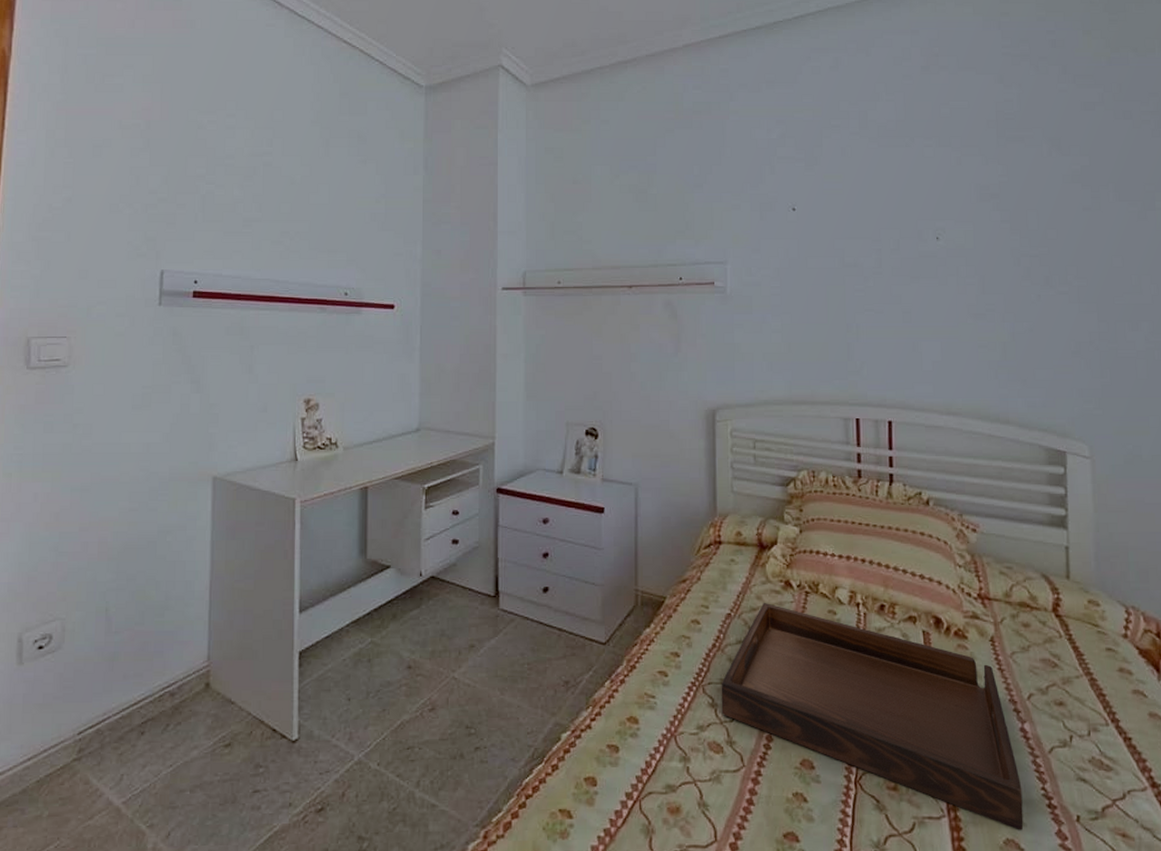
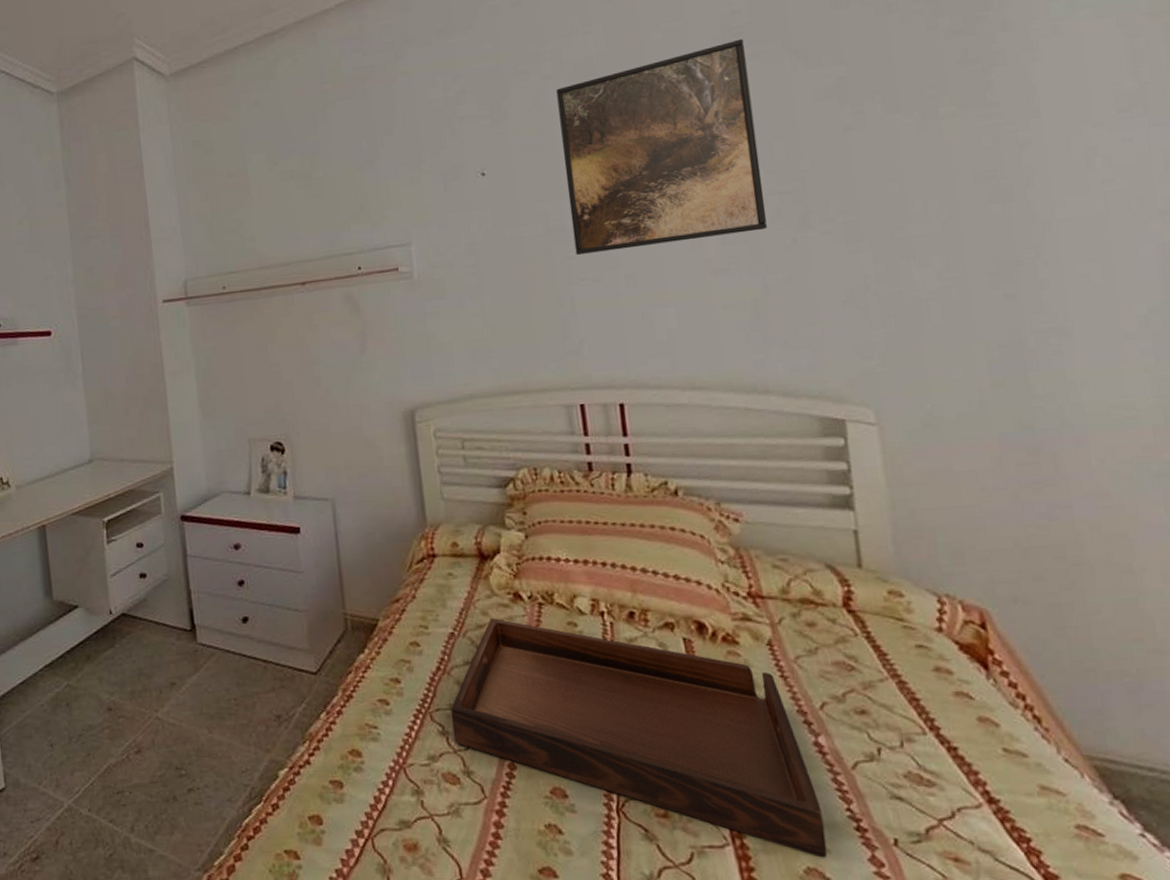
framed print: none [861,123,1019,289] -> present [556,38,767,256]

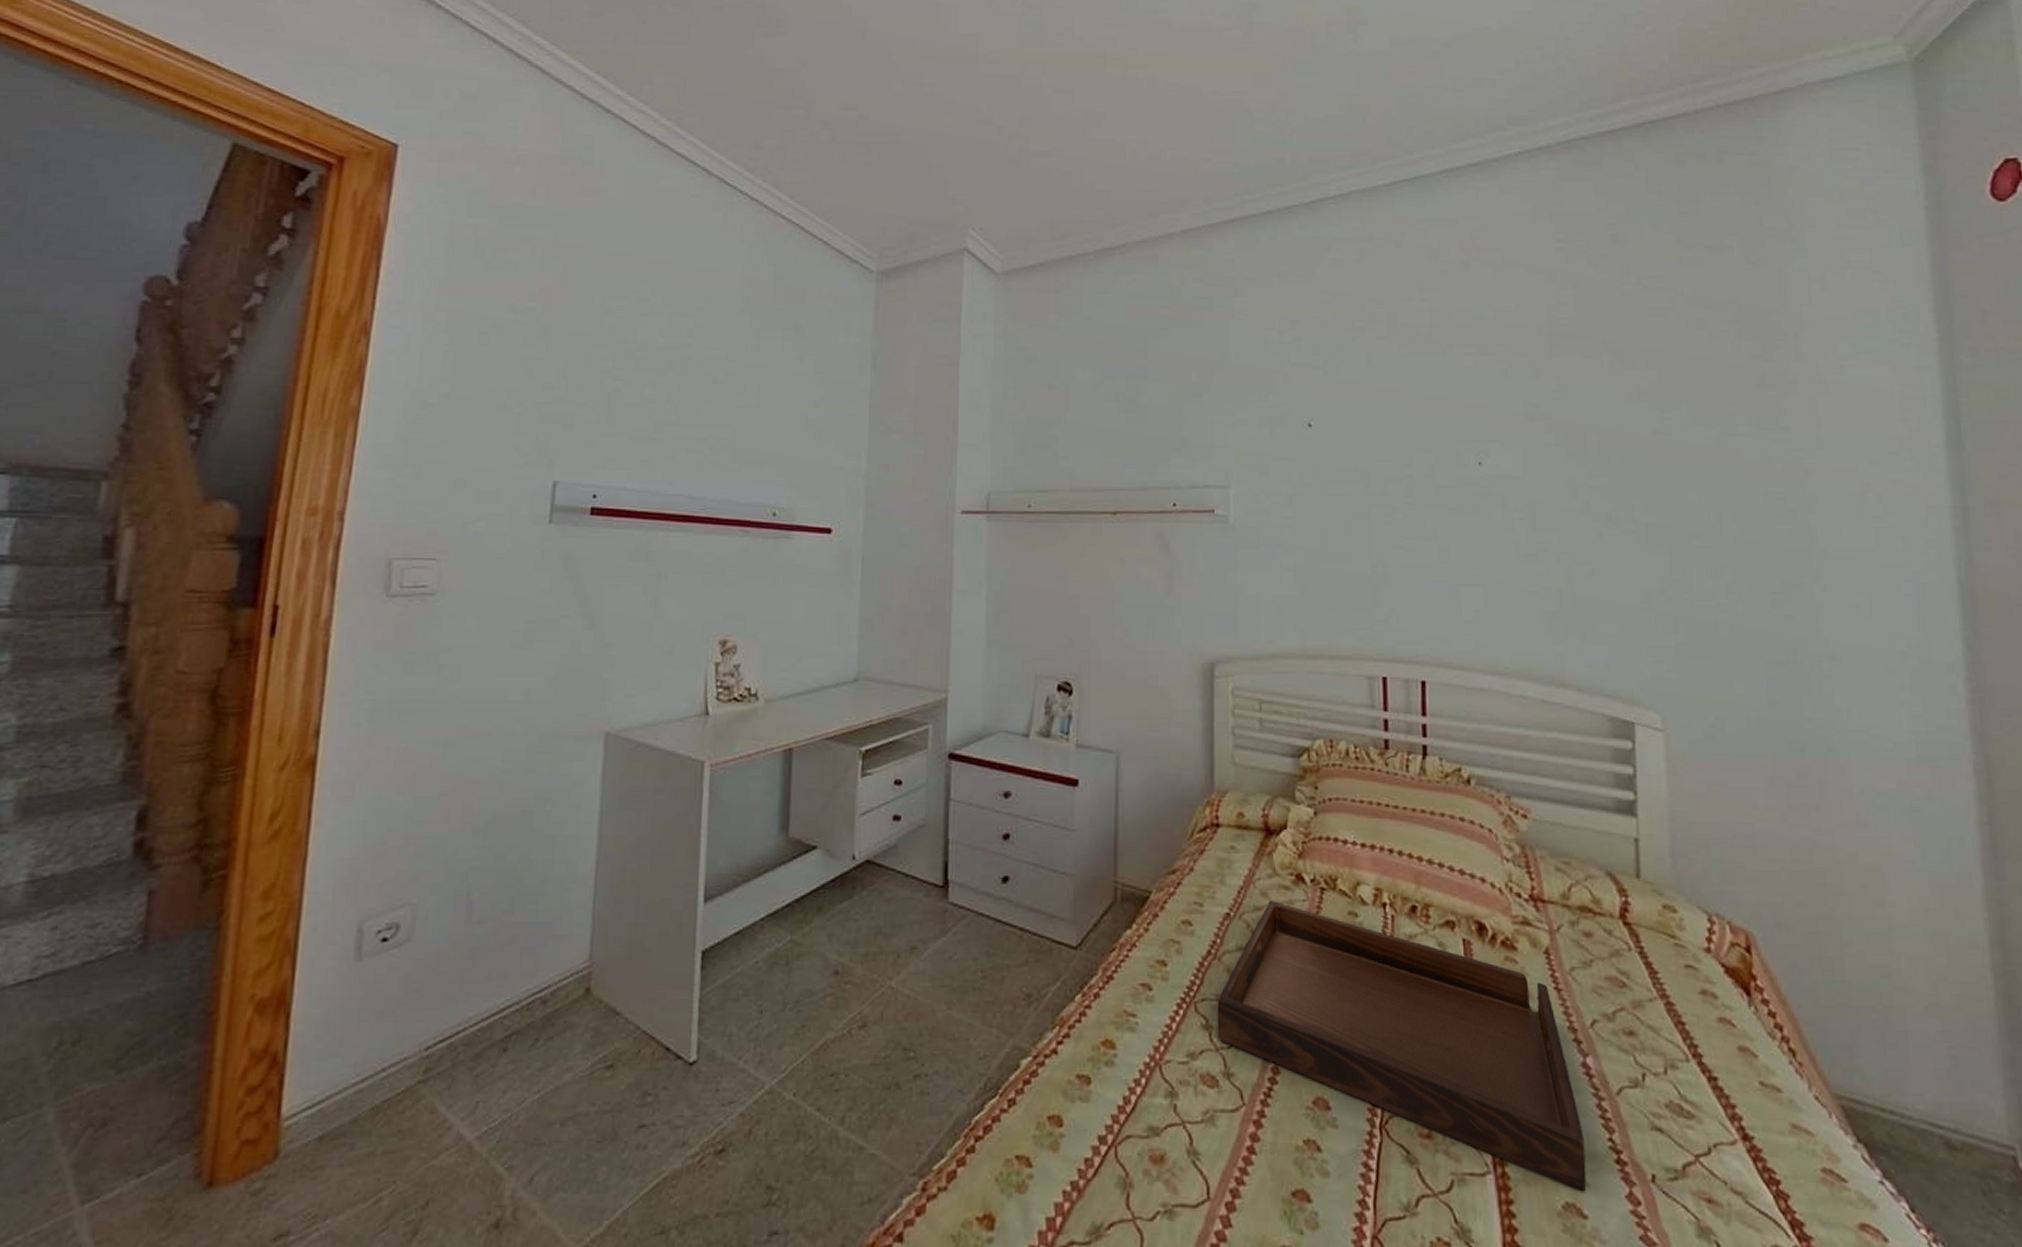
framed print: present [556,38,767,256] -> none [1389,330,1576,522]

